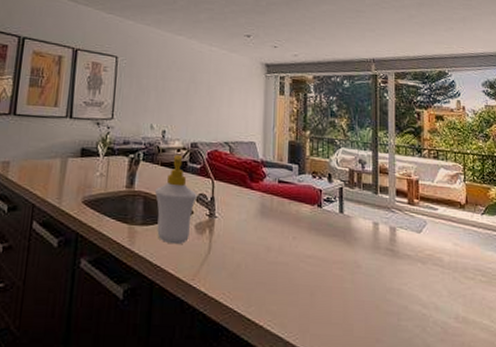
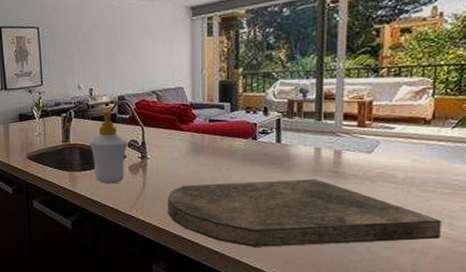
cutting board: none [233,252,483,335] -> present [168,179,442,247]

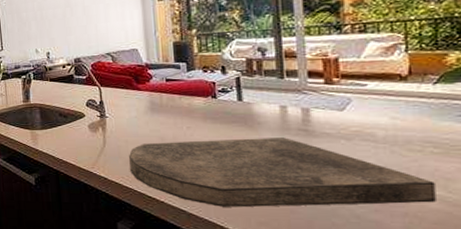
soap bottle: present [88,109,128,184] -> none [47,70,87,142]

